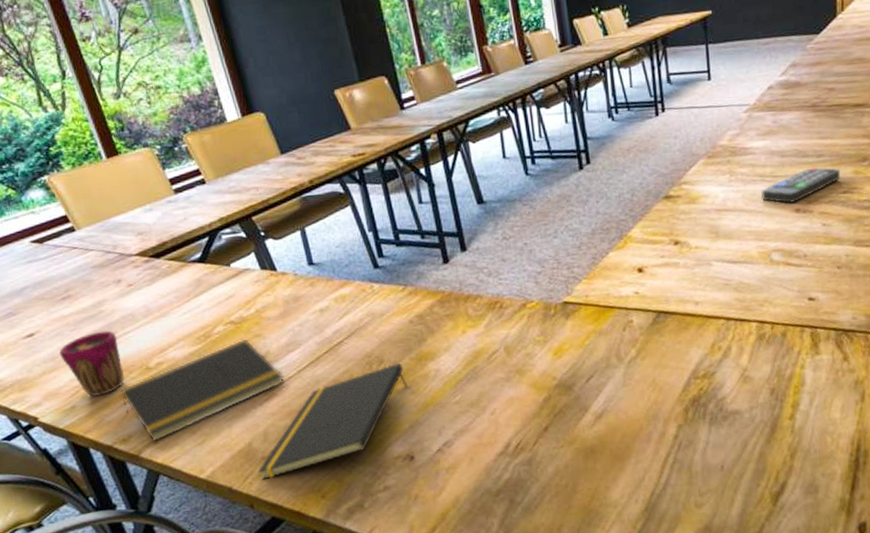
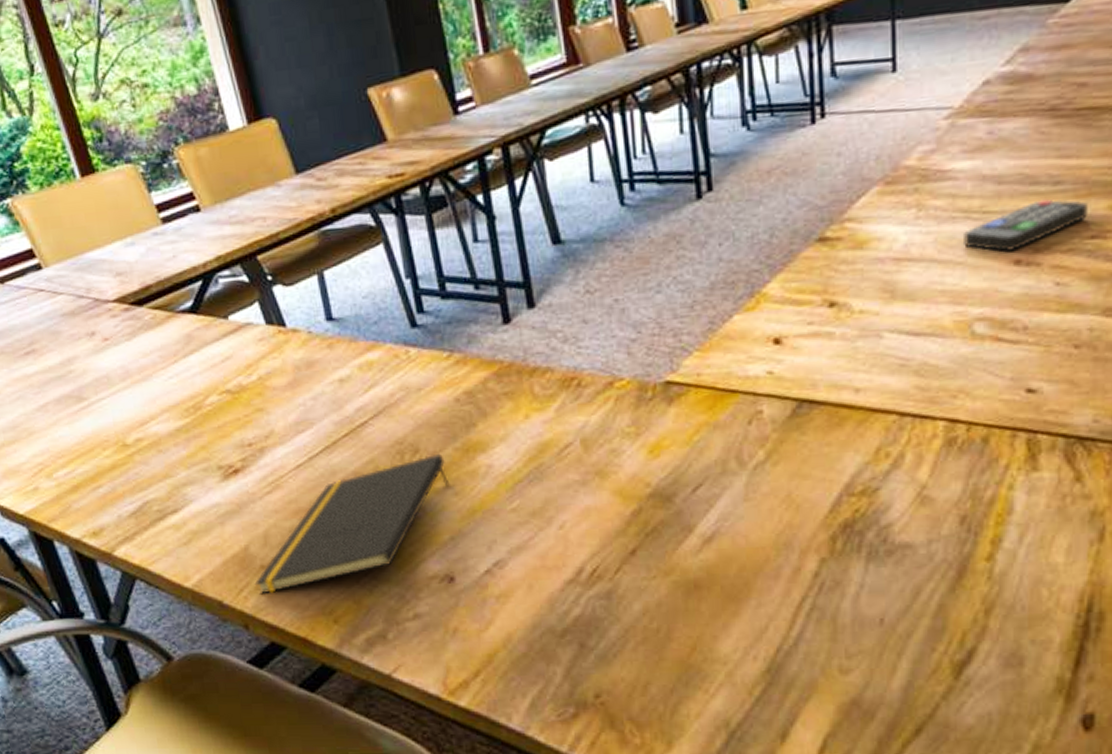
cup: present [59,330,125,396] -> none [21,395,98,477]
notepad: present [120,338,285,442] -> none [92,413,293,538]

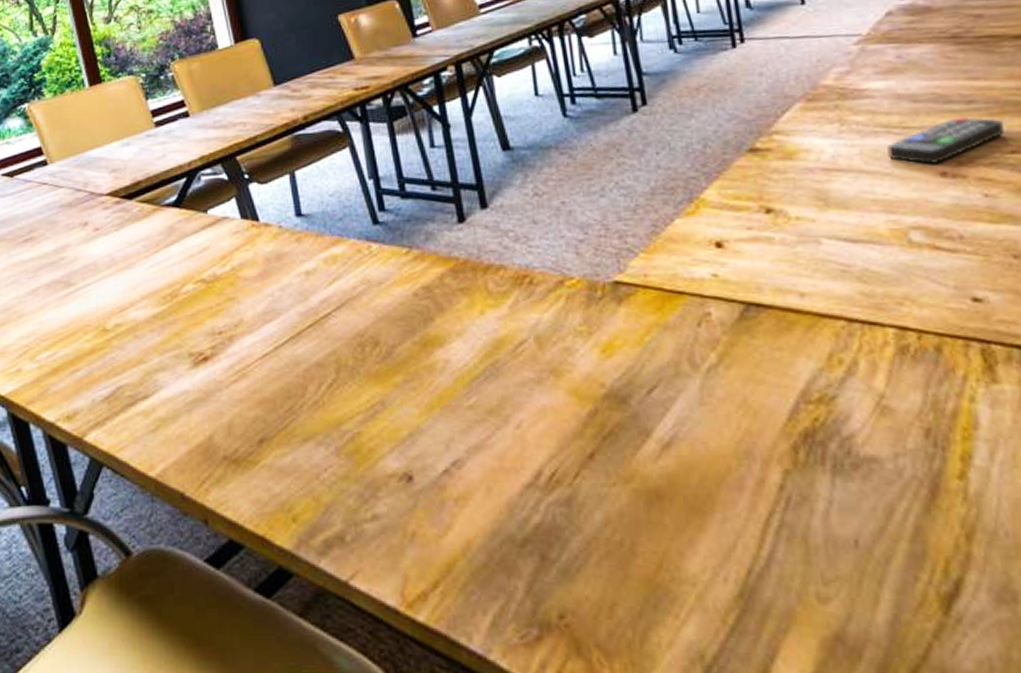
notepad: present [254,453,450,595] -> none [216,346,409,488]

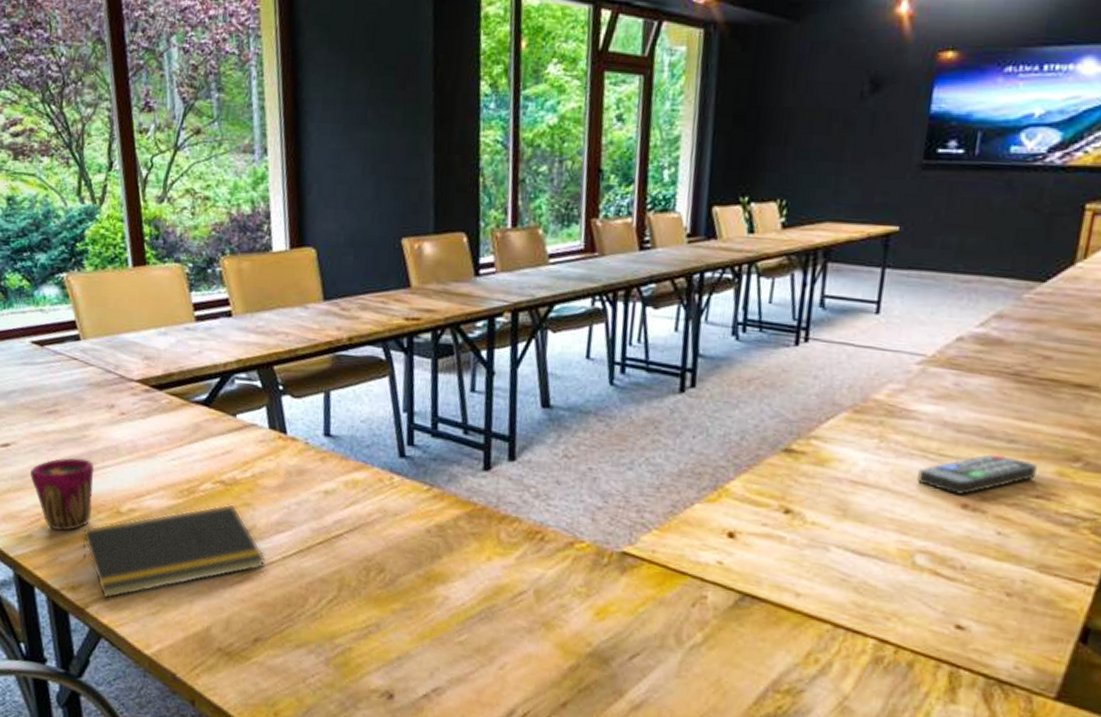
cup: none [13,281,79,359] -> present [30,458,95,531]
notepad: none [72,301,259,423] -> present [82,504,266,599]

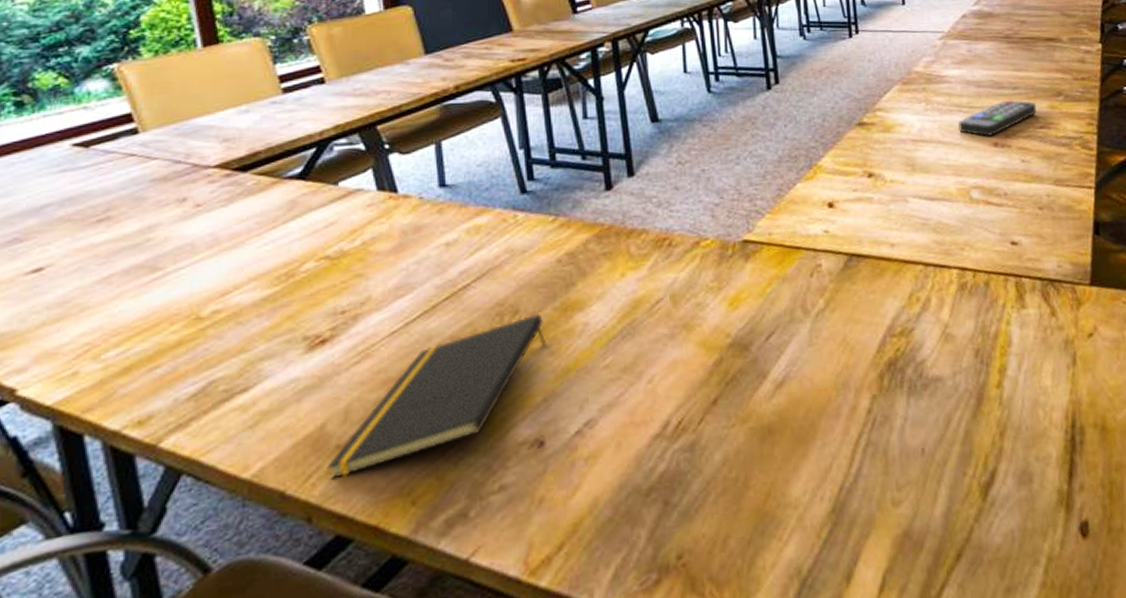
cup: present [30,458,95,531] -> none [74,265,164,358]
notepad: present [82,504,266,599] -> none [151,279,386,425]
notepad: none [208,576,407,676] -> present [326,313,547,480]

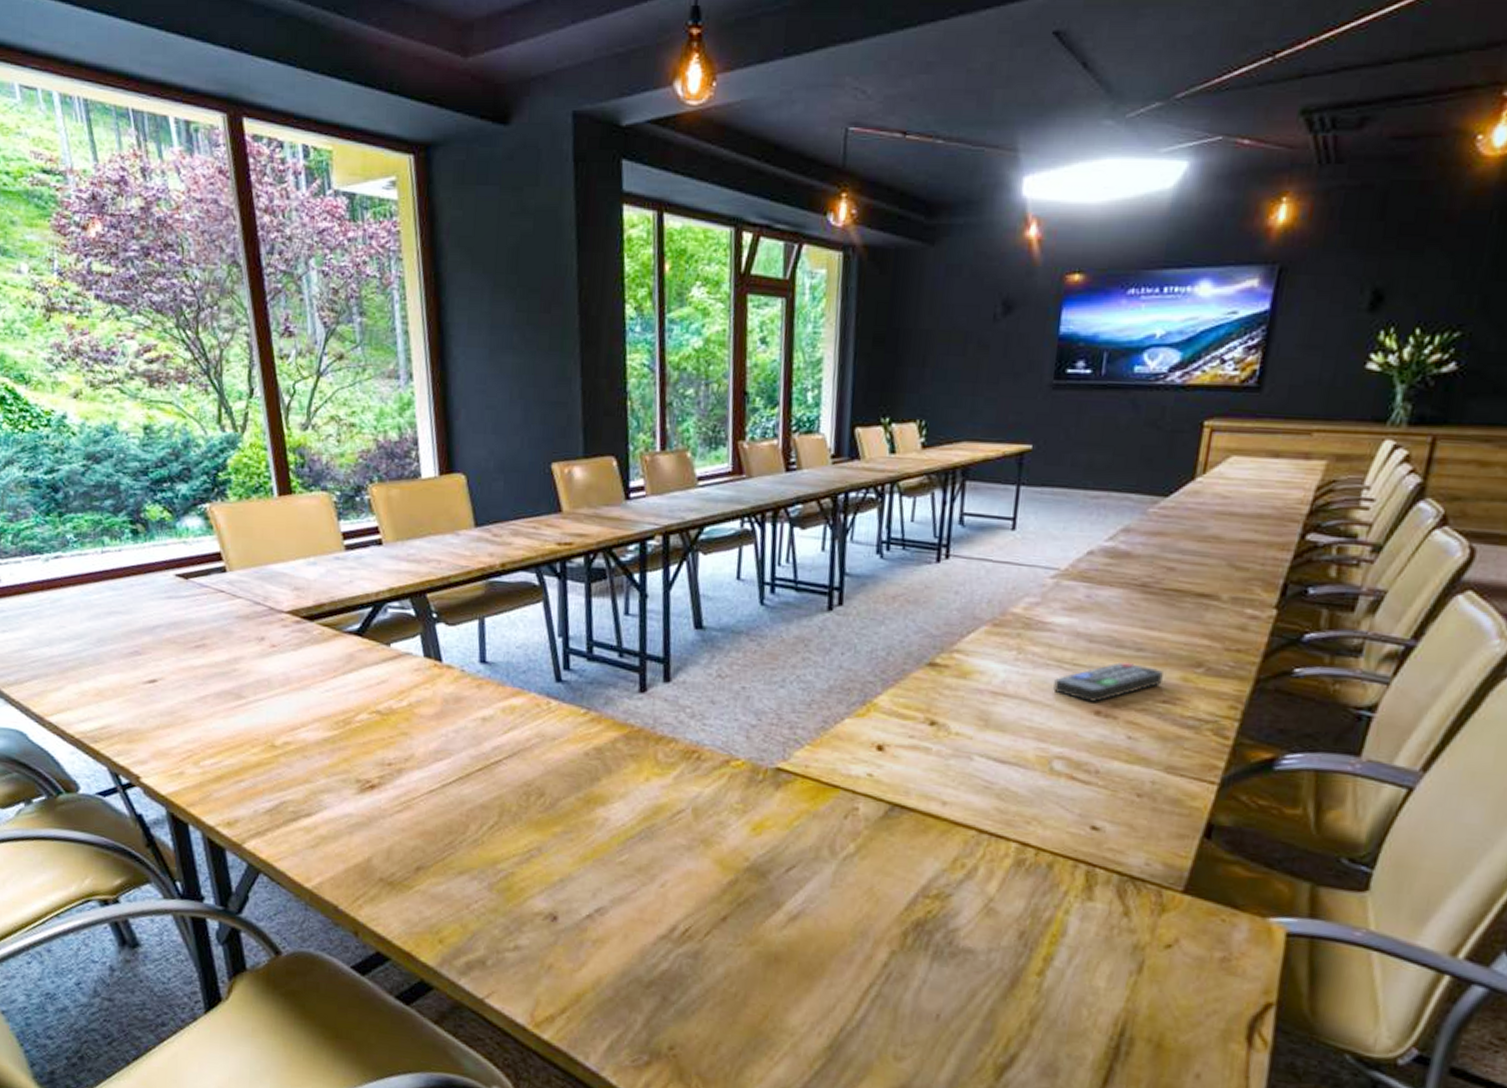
notepad: present [326,313,547,480] -> none [371,800,568,906]

